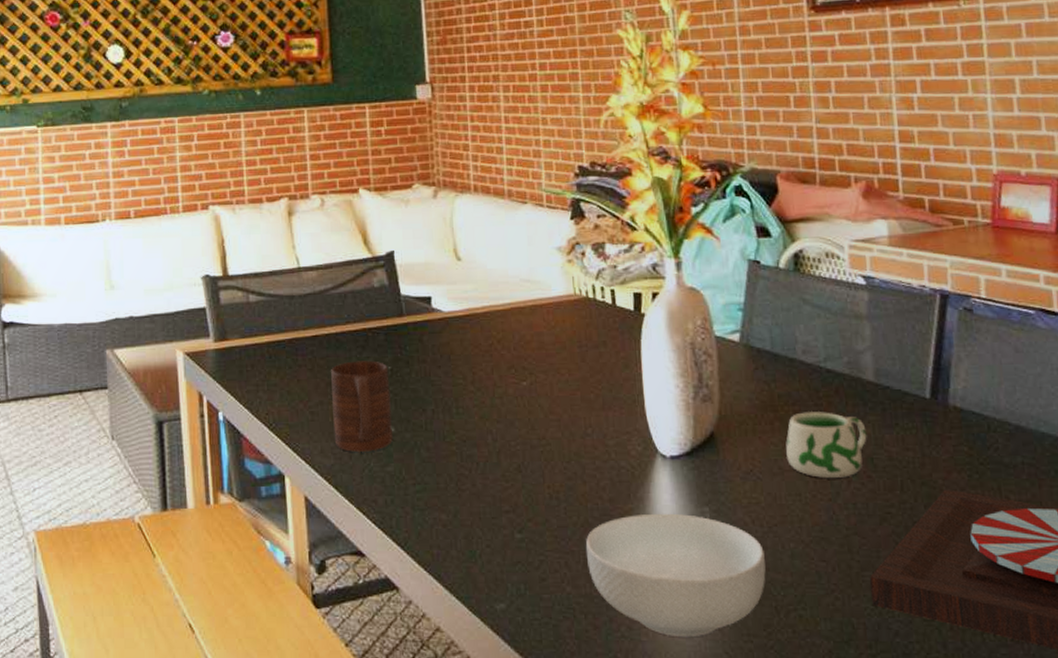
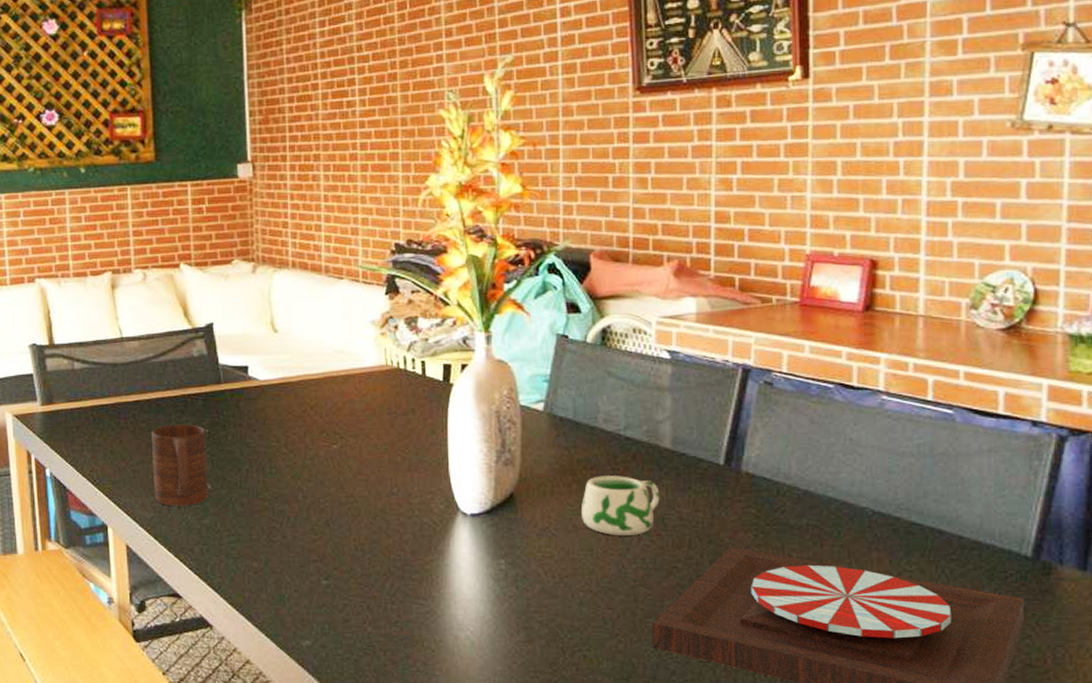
cereal bowl: present [585,513,766,636] -> none [387,564,555,672]

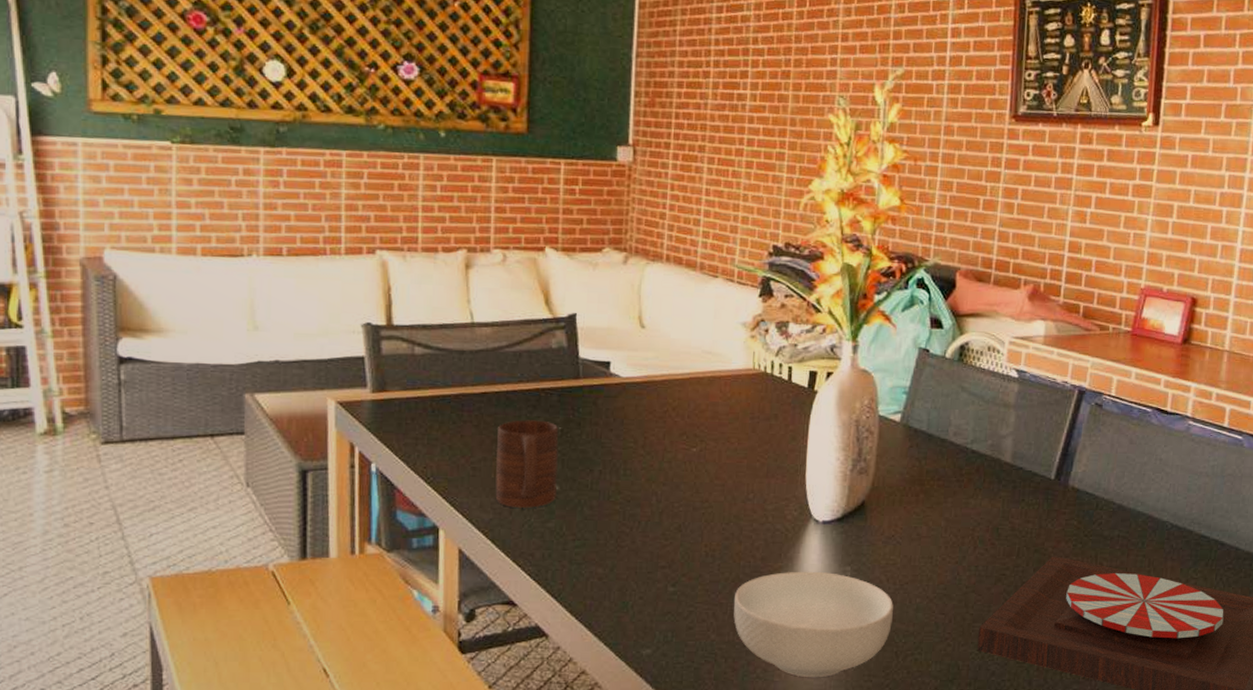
cereal bowl: none [387,564,555,672] -> present [733,571,893,677]
mug: present [582,476,660,535] -> none [925,487,997,544]

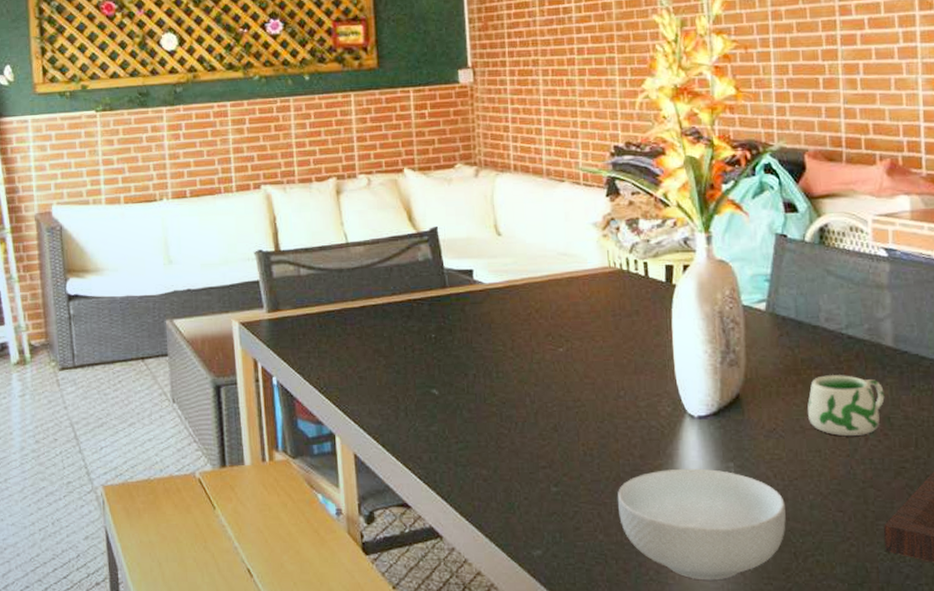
cup: present [495,420,559,508] -> none [378,329,436,413]
mug: none [925,487,997,544] -> present [807,375,885,436]

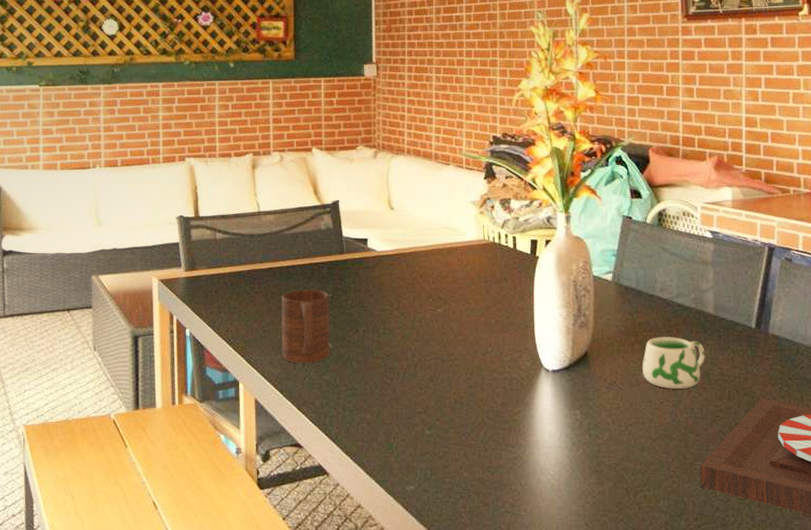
cup: none [378,329,436,413] -> present [282,289,330,363]
cereal bowl: present [617,468,786,579] -> none [481,415,621,511]

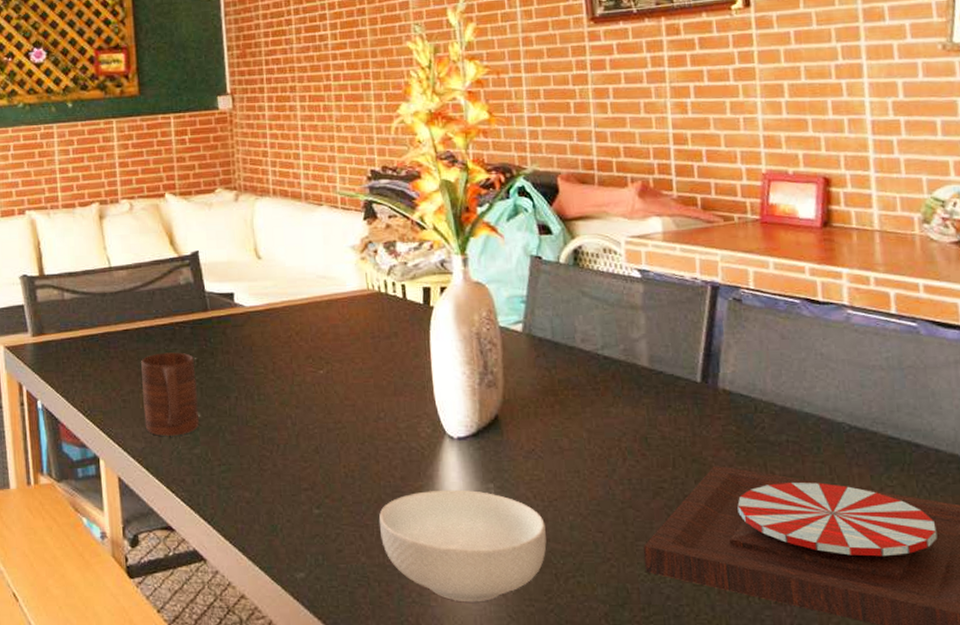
cereal bowl: none [481,415,621,511] -> present [378,489,547,601]
mug: present [643,337,705,388] -> none [565,395,642,456]

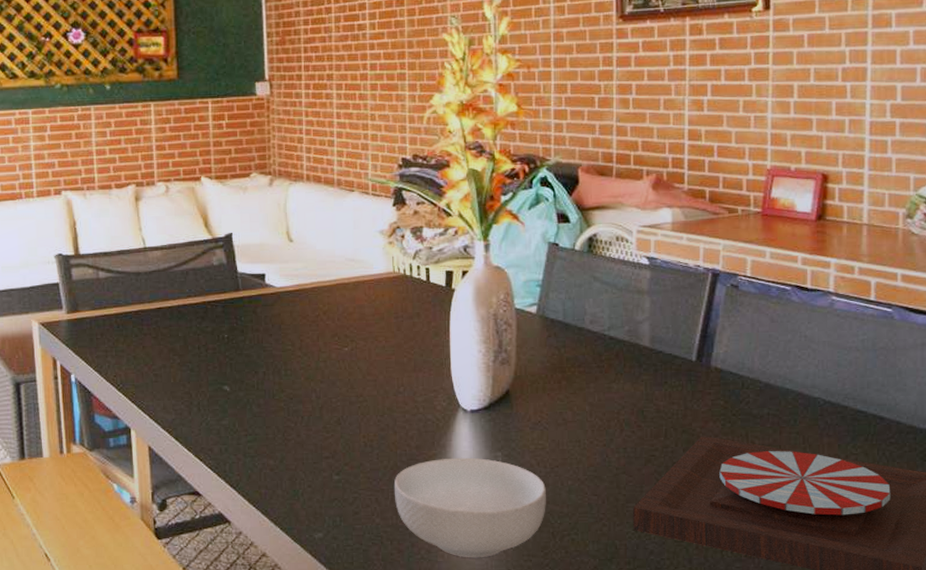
cup: present [141,352,199,436] -> none [173,330,228,408]

